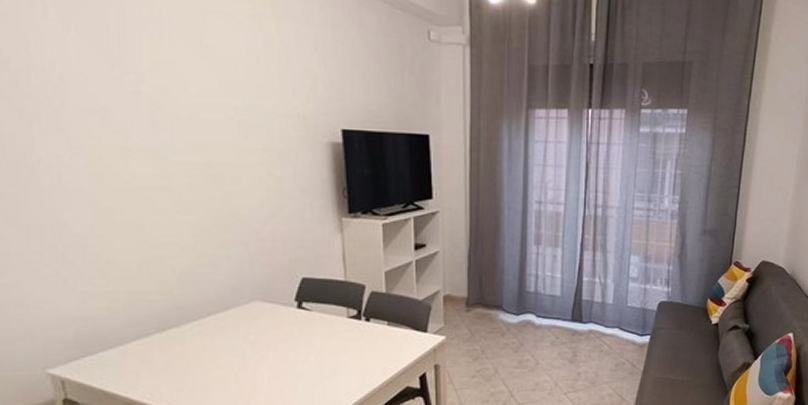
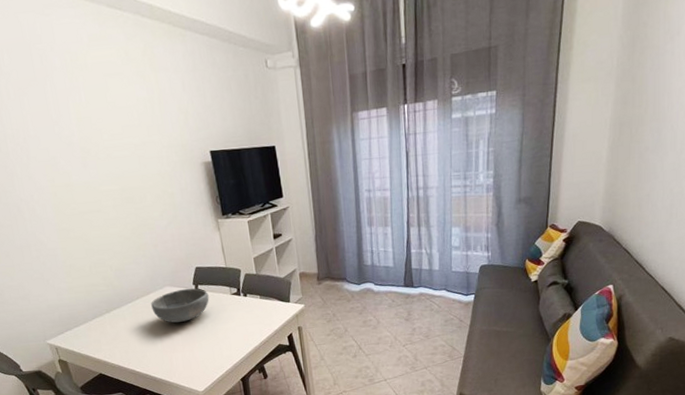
bowl: none [228,306,316,353] -> present [151,288,209,323]

